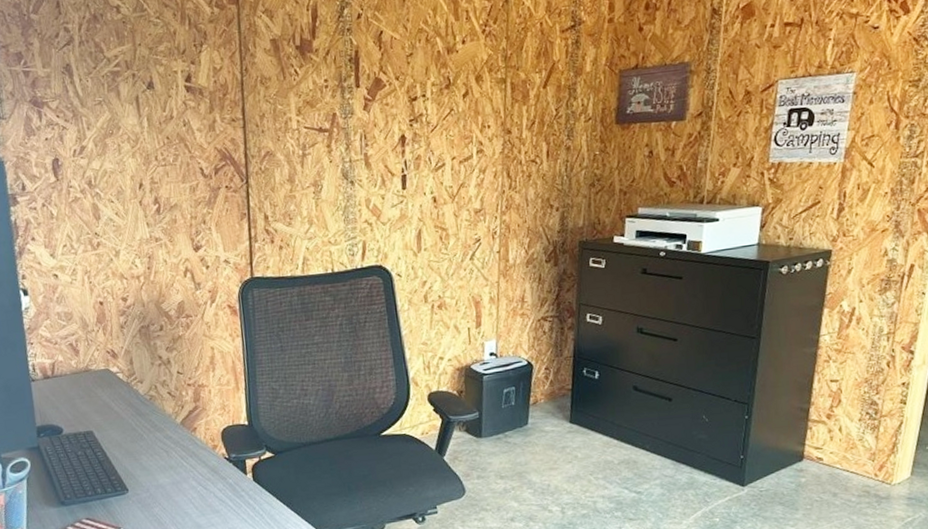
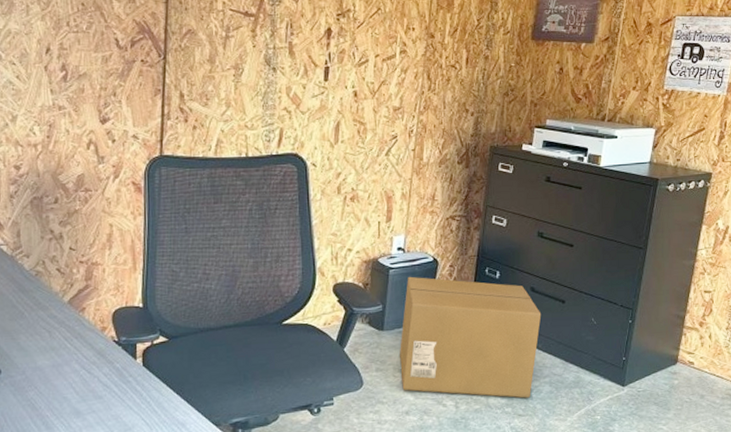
box: none [499,381,647,502] -> present [400,276,542,398]

